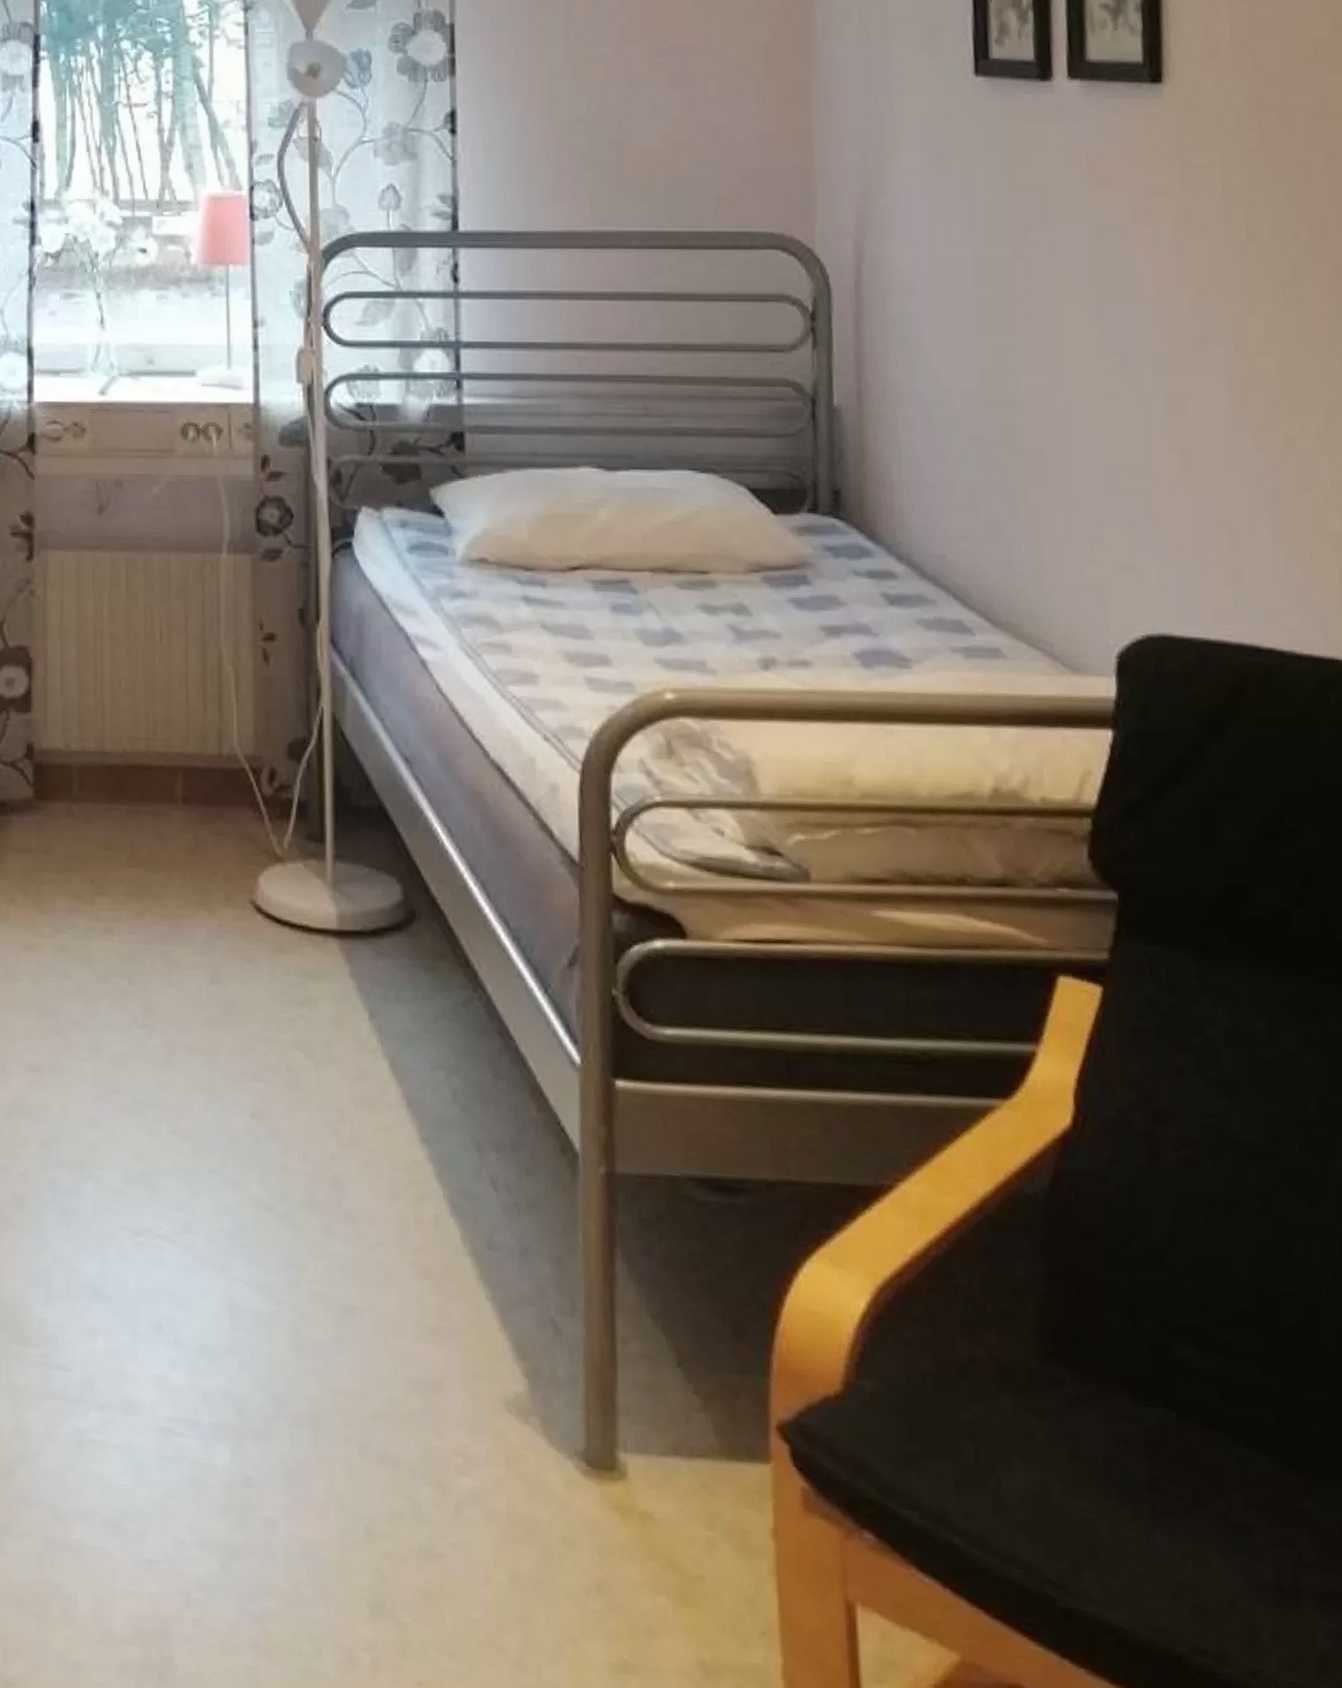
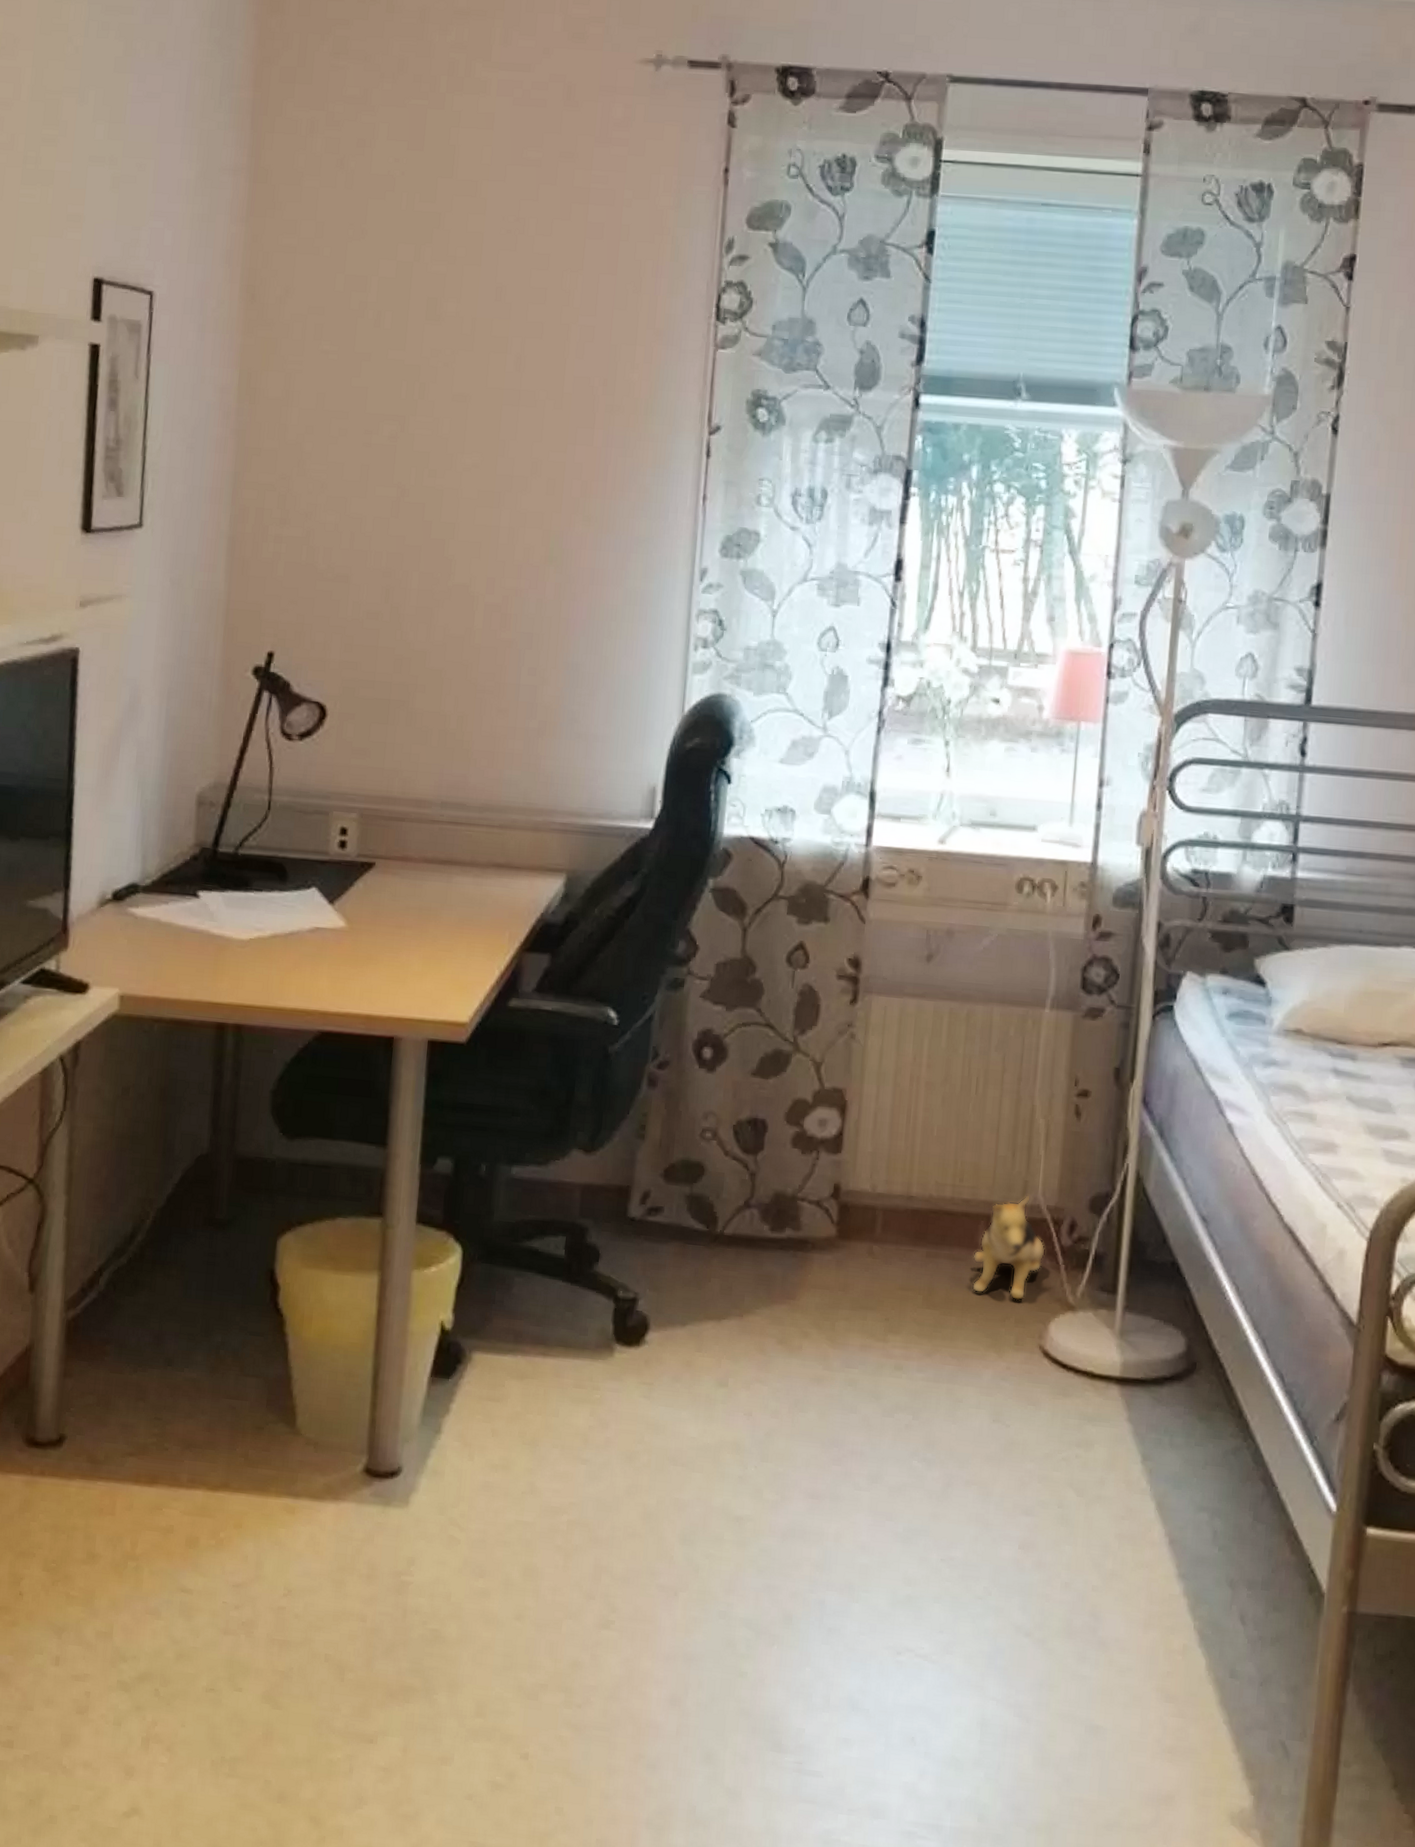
plush toy: none [173,744,247,855] -> present [972,1195,1045,1301]

